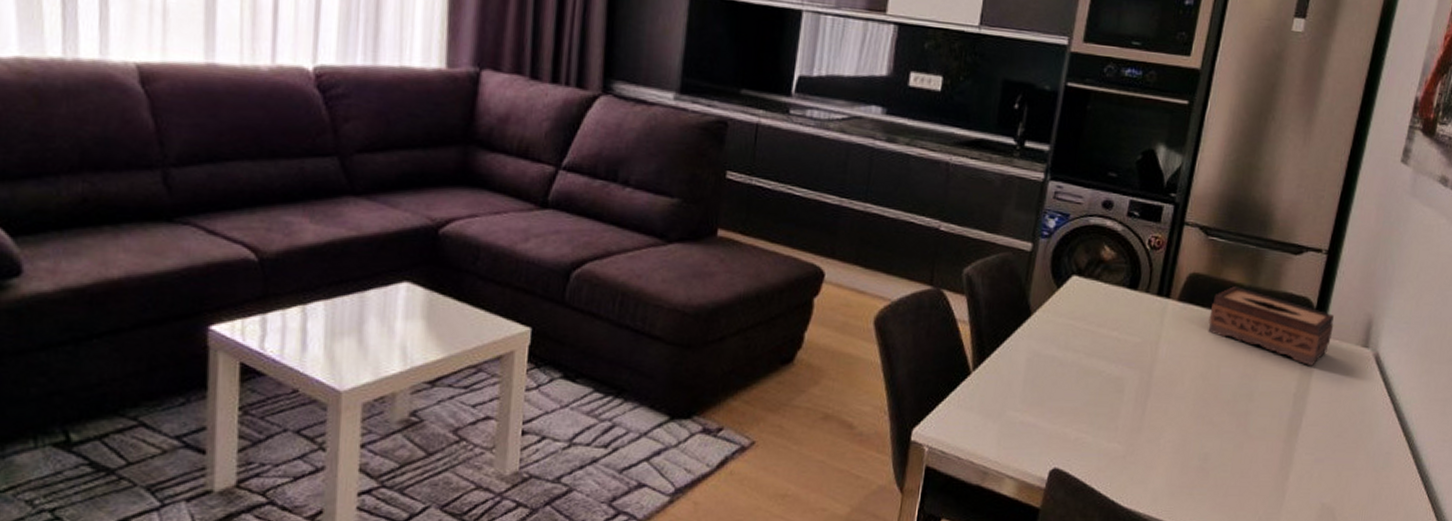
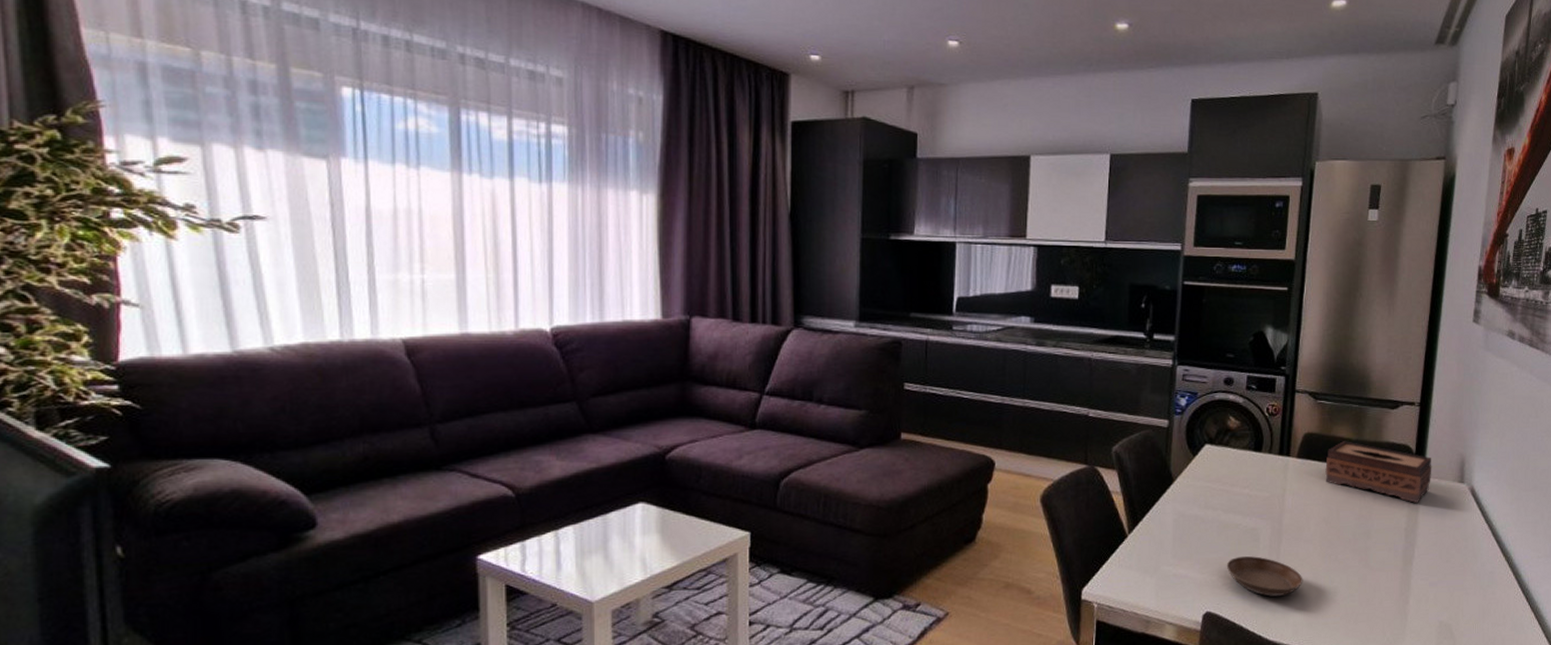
saucer: none [1082,408,1170,458] -> present [1226,555,1303,597]

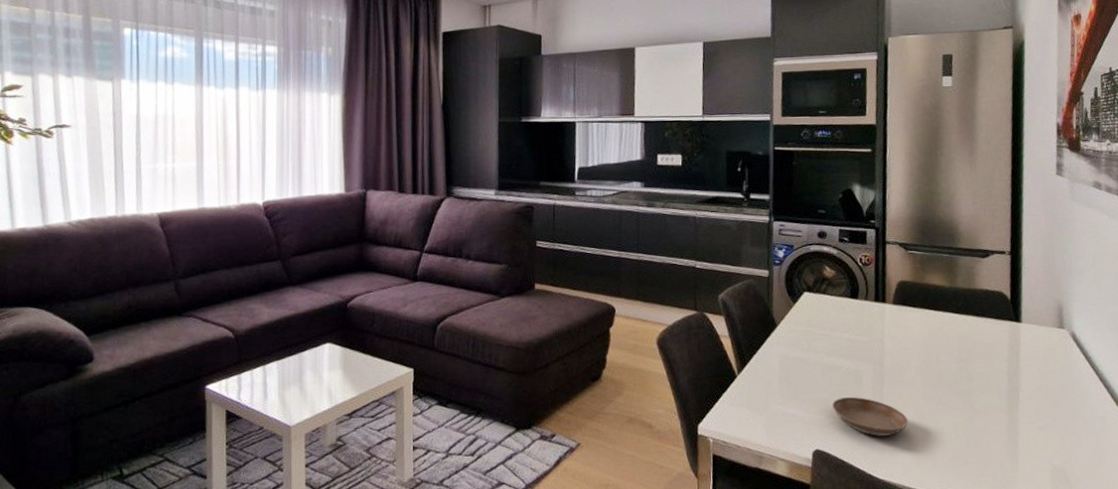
tissue box: present [1325,441,1432,503] -> none [921,288,1030,348]

